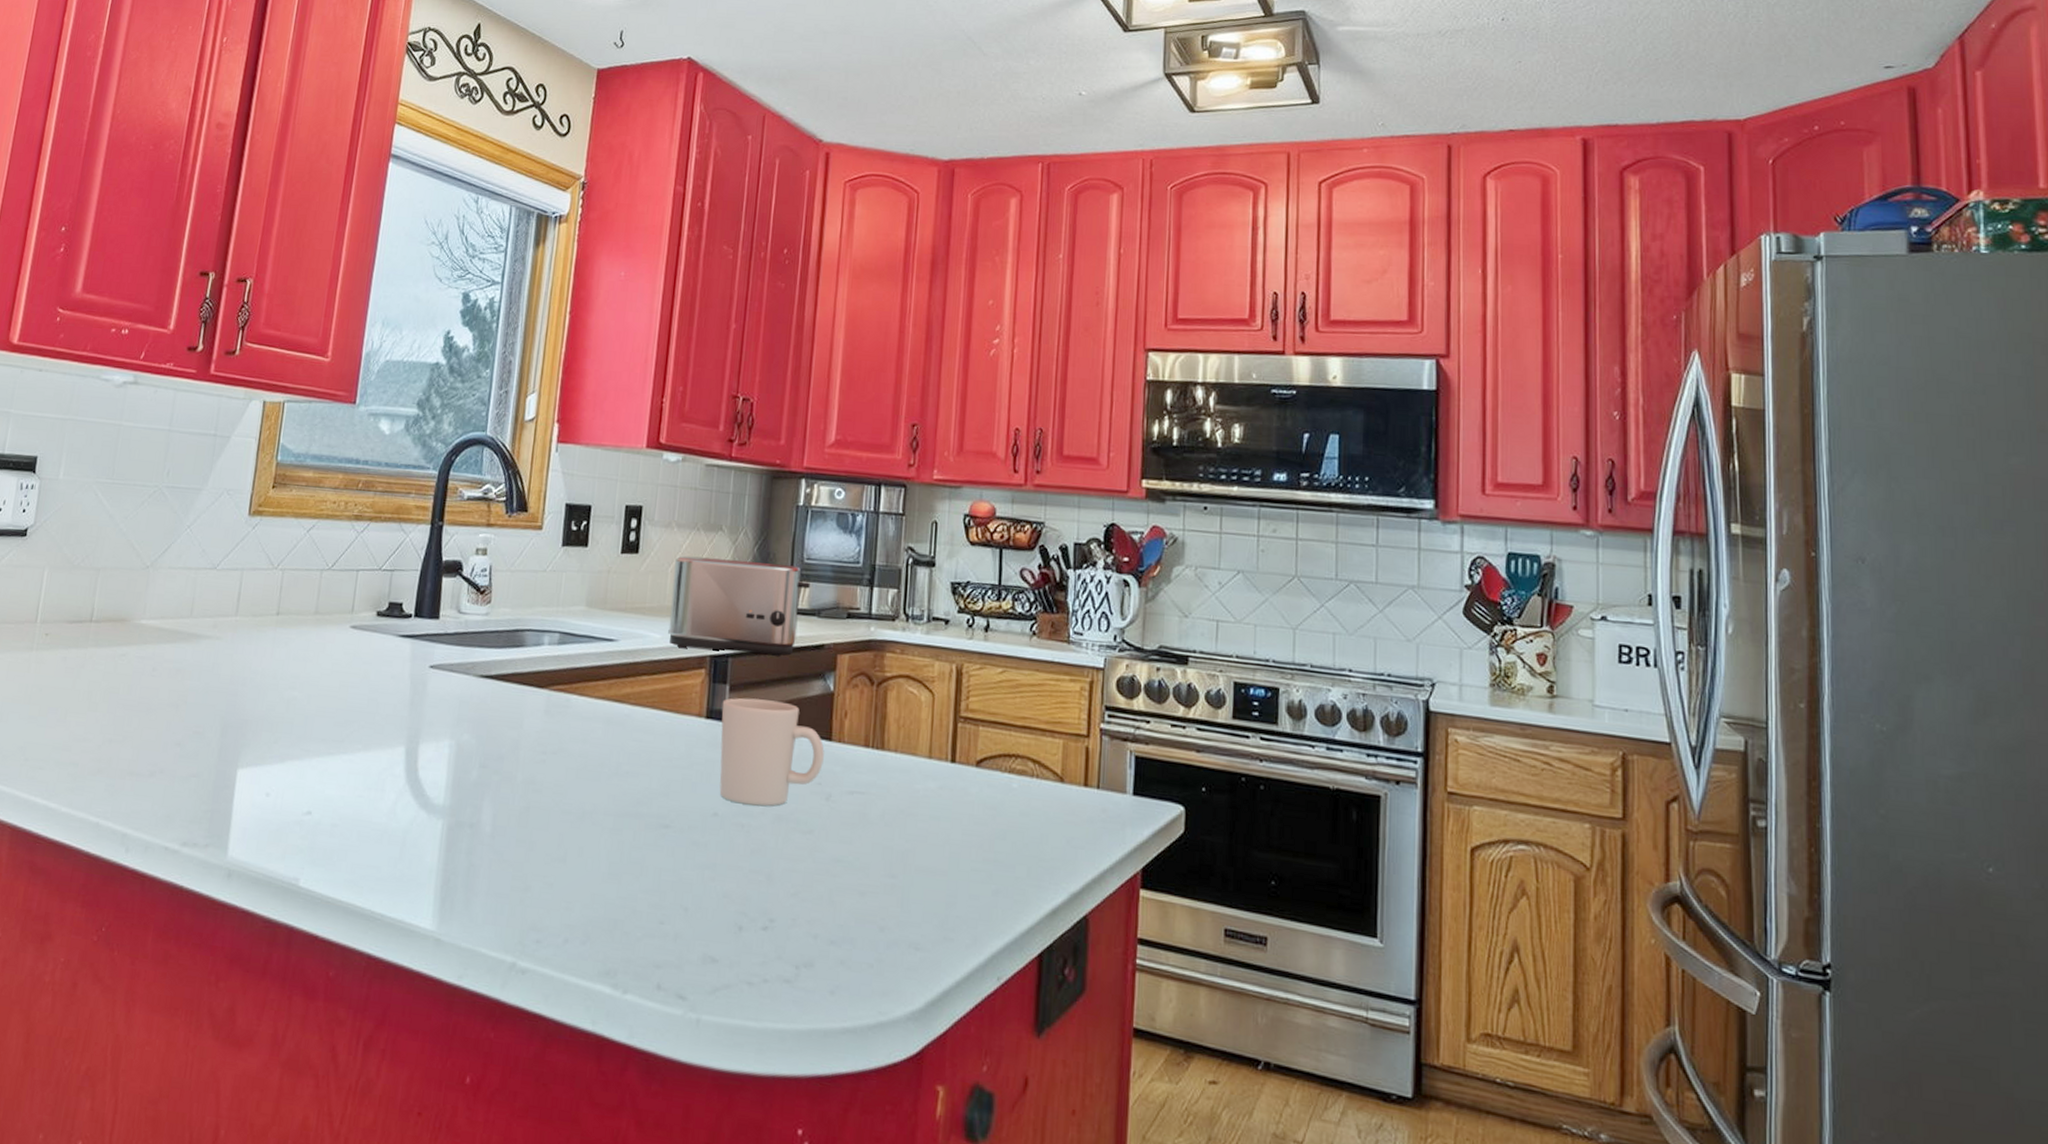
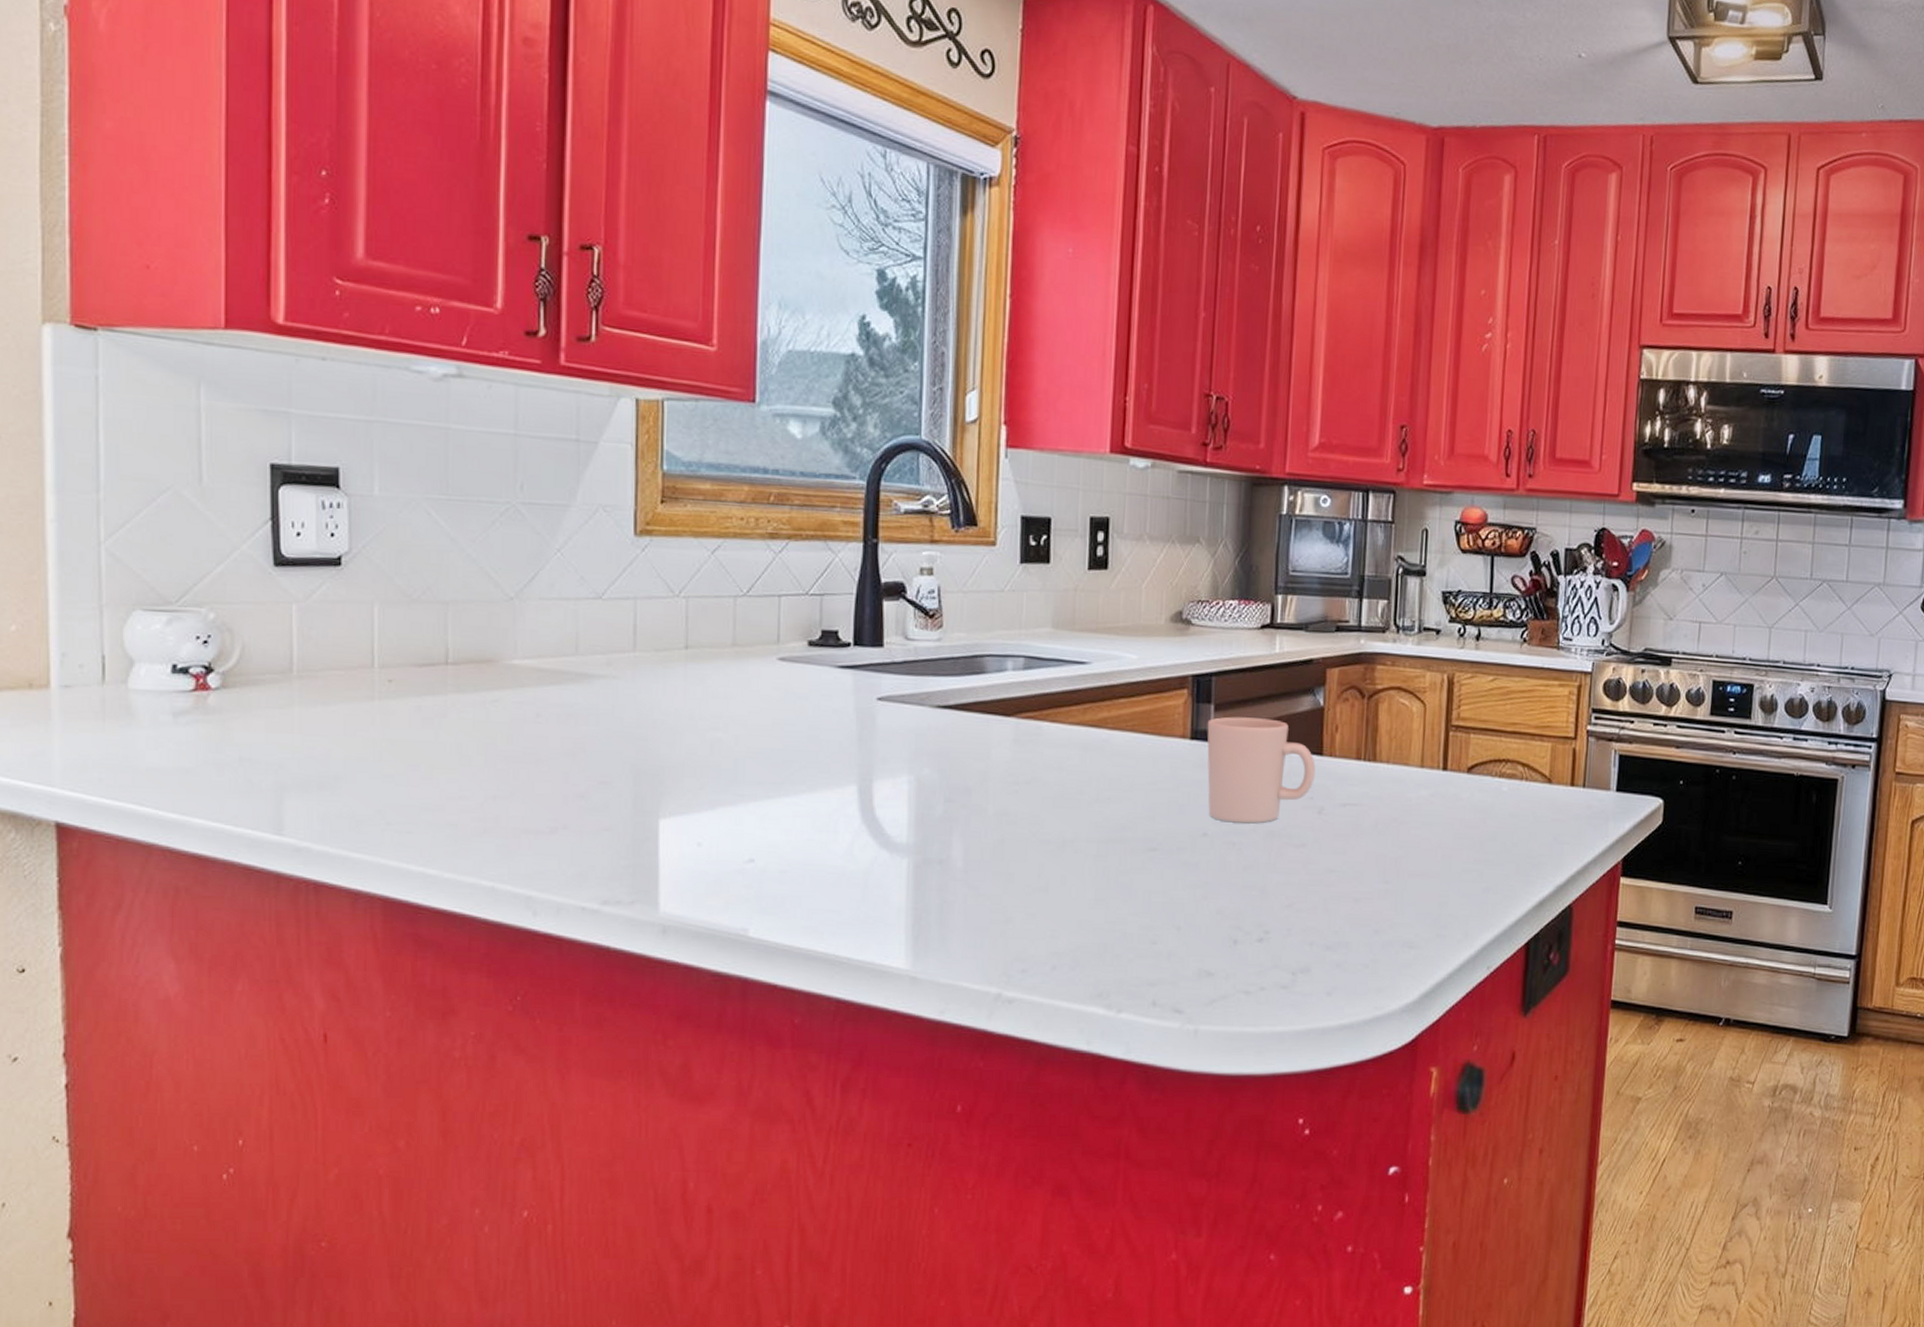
toaster: present [668,555,811,658] -> none [1145,570,1298,674]

